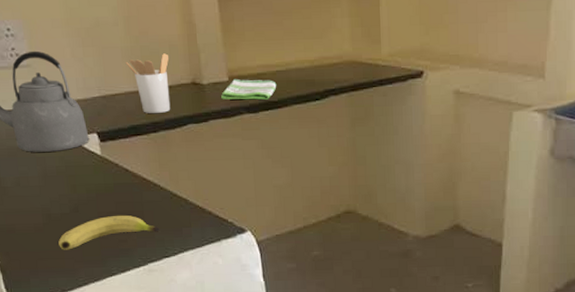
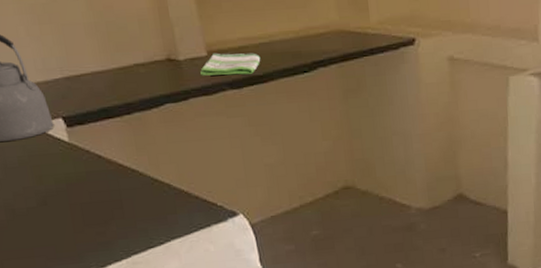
fruit: present [58,215,160,250] -> none [26,205,142,248]
utensil holder: present [125,53,171,113] -> none [89,28,145,94]

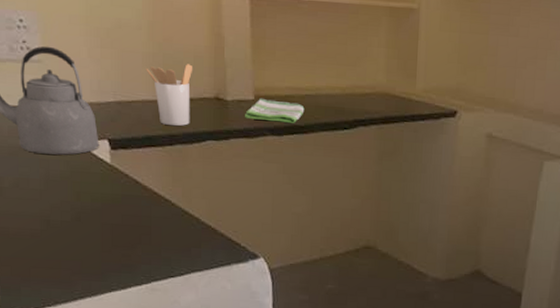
utensil holder: none [89,28,145,94] -> present [146,64,193,126]

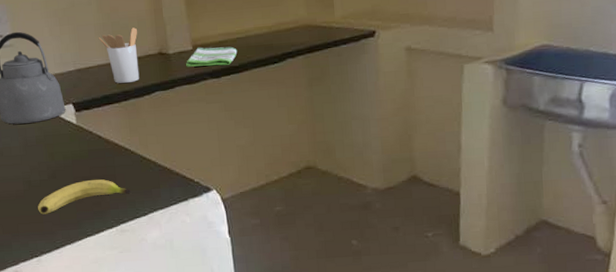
fruit: none [56,228,168,260] -> present [38,179,131,215]

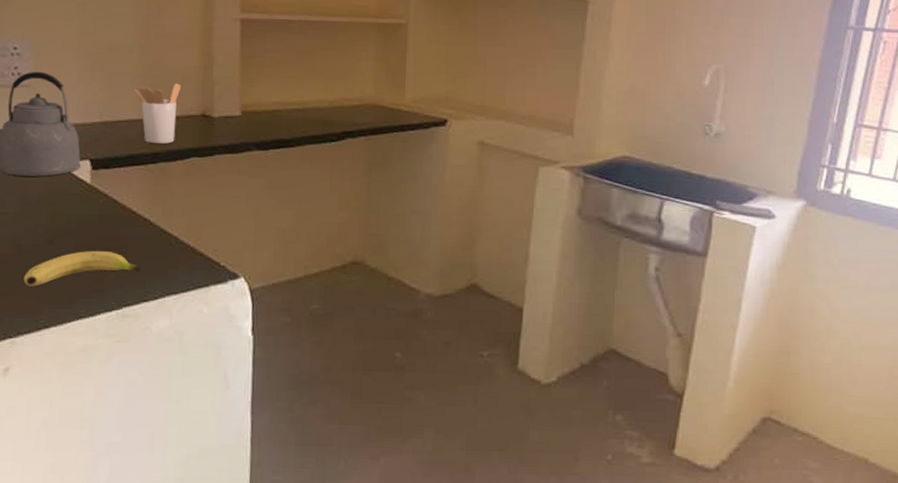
dish towel: present [186,46,238,67] -> none [231,113,292,137]

